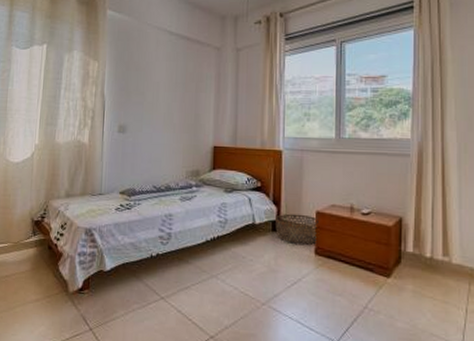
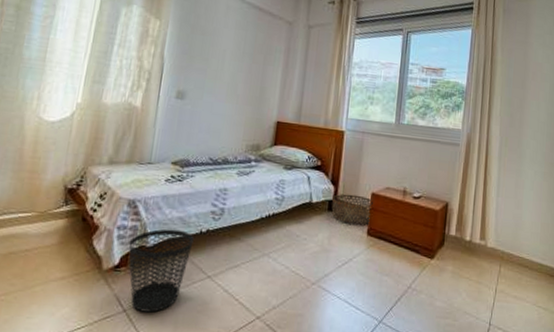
wastebasket: none [89,254,146,331] -> present [128,229,194,313]

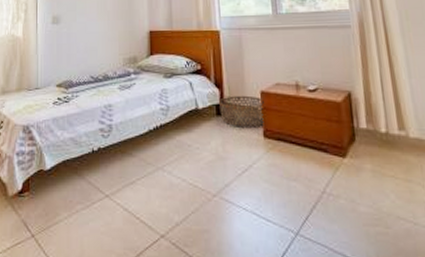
wastebasket: present [128,229,194,313] -> none [28,150,87,237]

